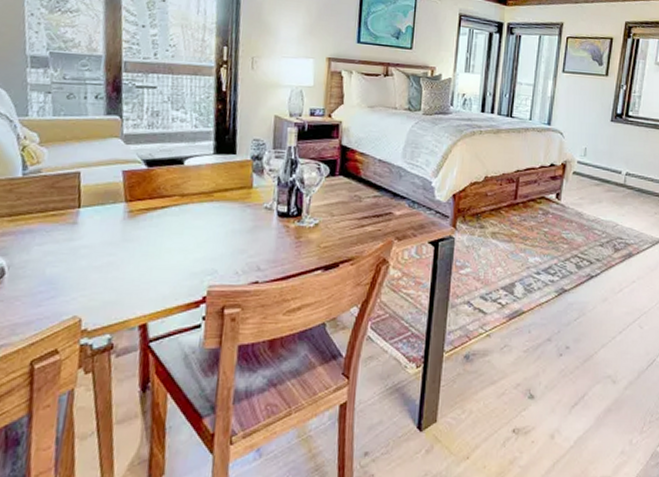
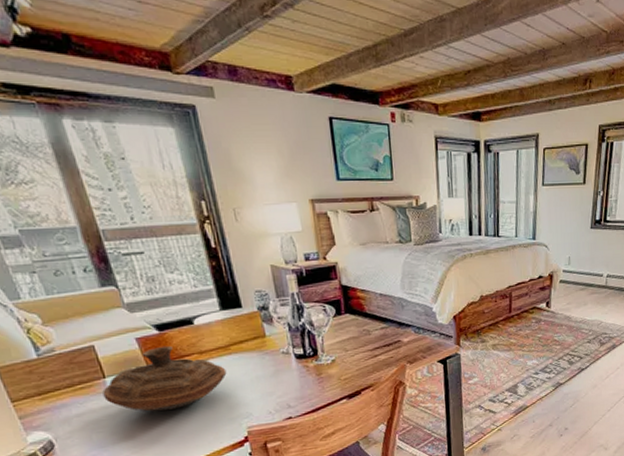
decorative bowl: none [71,182,203,253] -> present [102,345,227,412]

